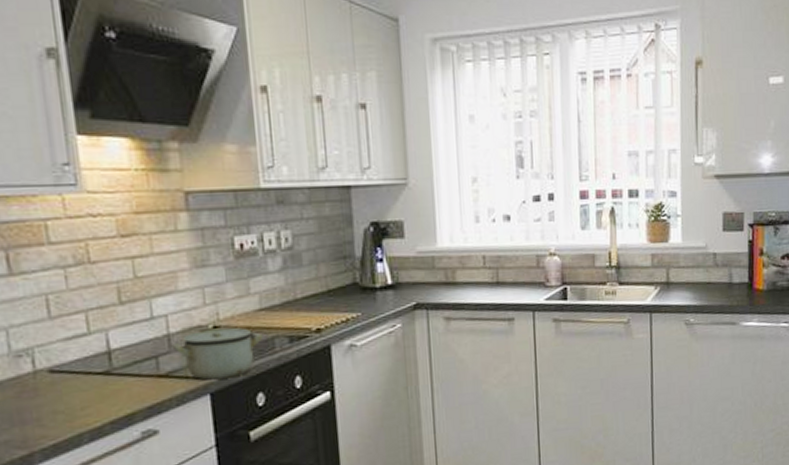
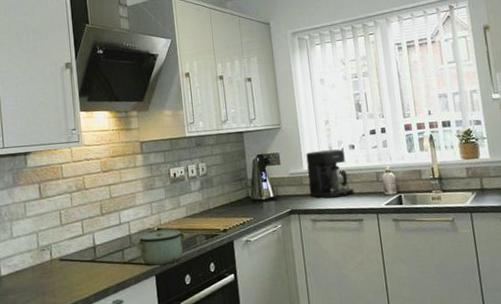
coffee maker: none [442,219,505,289] -> present [306,149,354,198]

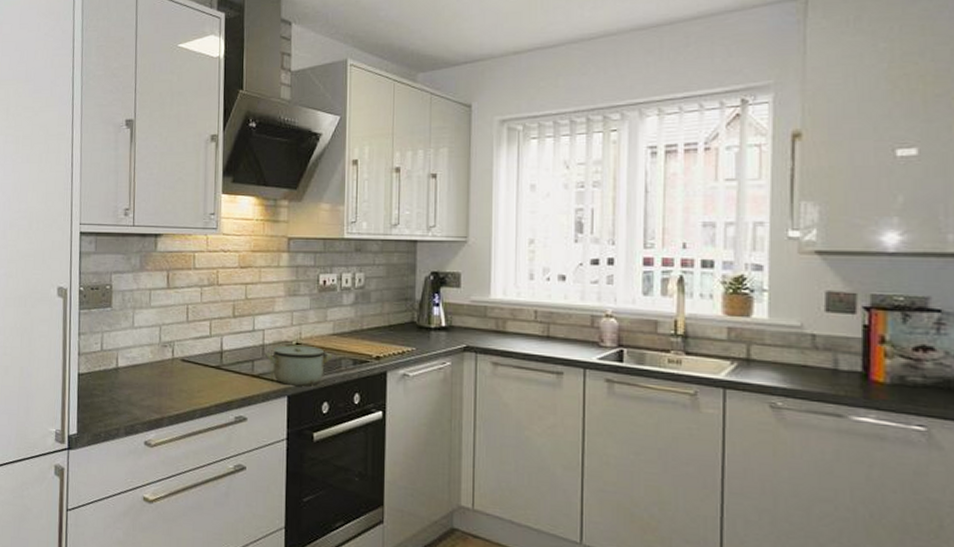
coffee maker: present [306,149,354,198] -> none [494,276,556,340]

